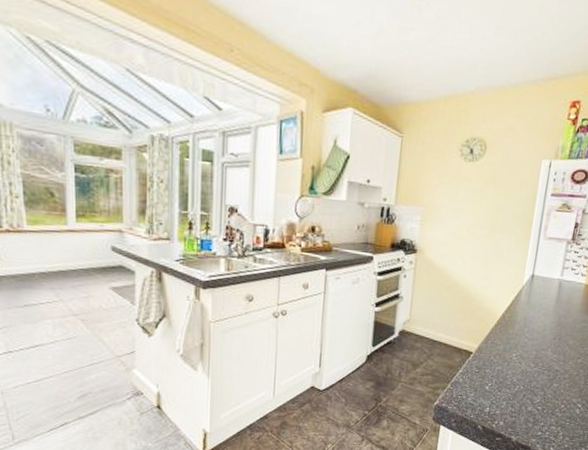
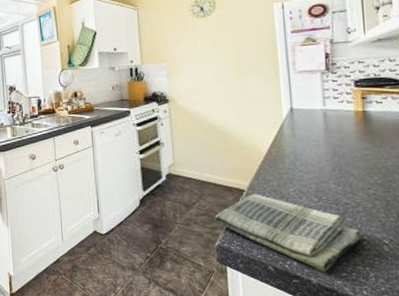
dish towel: none [438,356,562,431] -> present [214,194,361,272]

